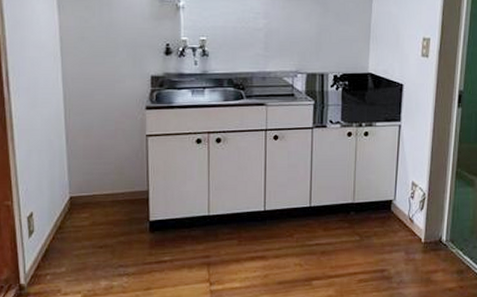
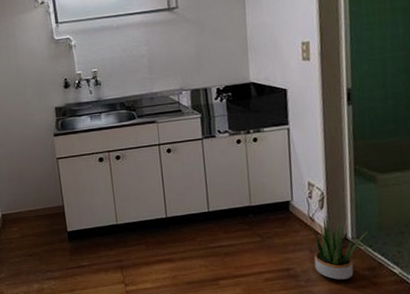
potted plant: none [397,217,462,283] -> present [298,215,369,281]

